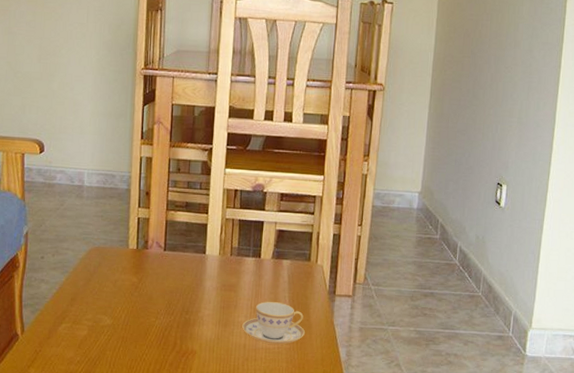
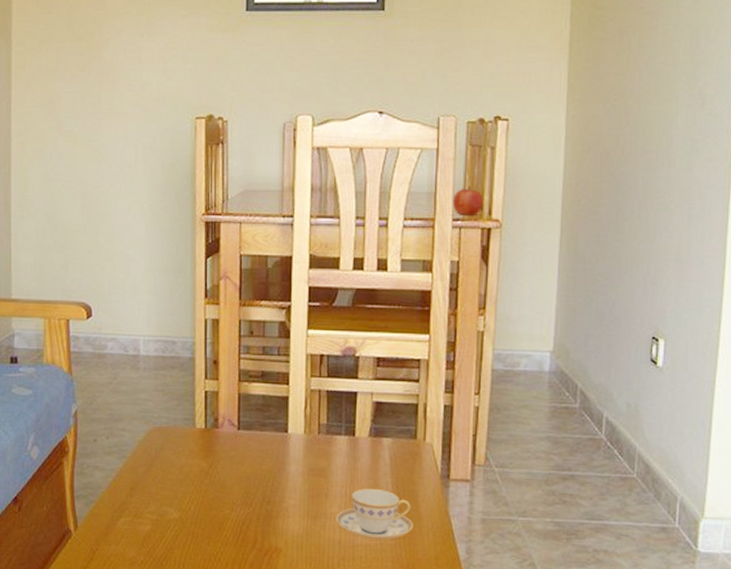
fruit: none [347,55,371,79] -> present [453,186,483,215]

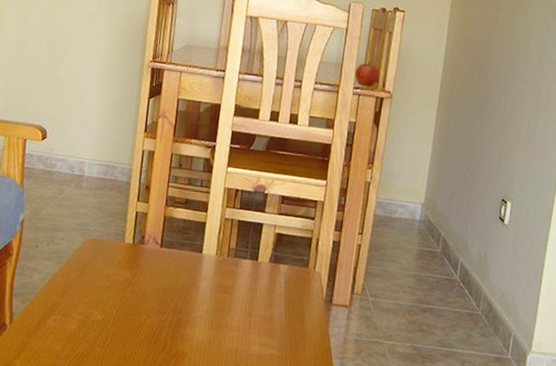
teacup: present [336,488,414,541] -> none [235,306,299,353]

